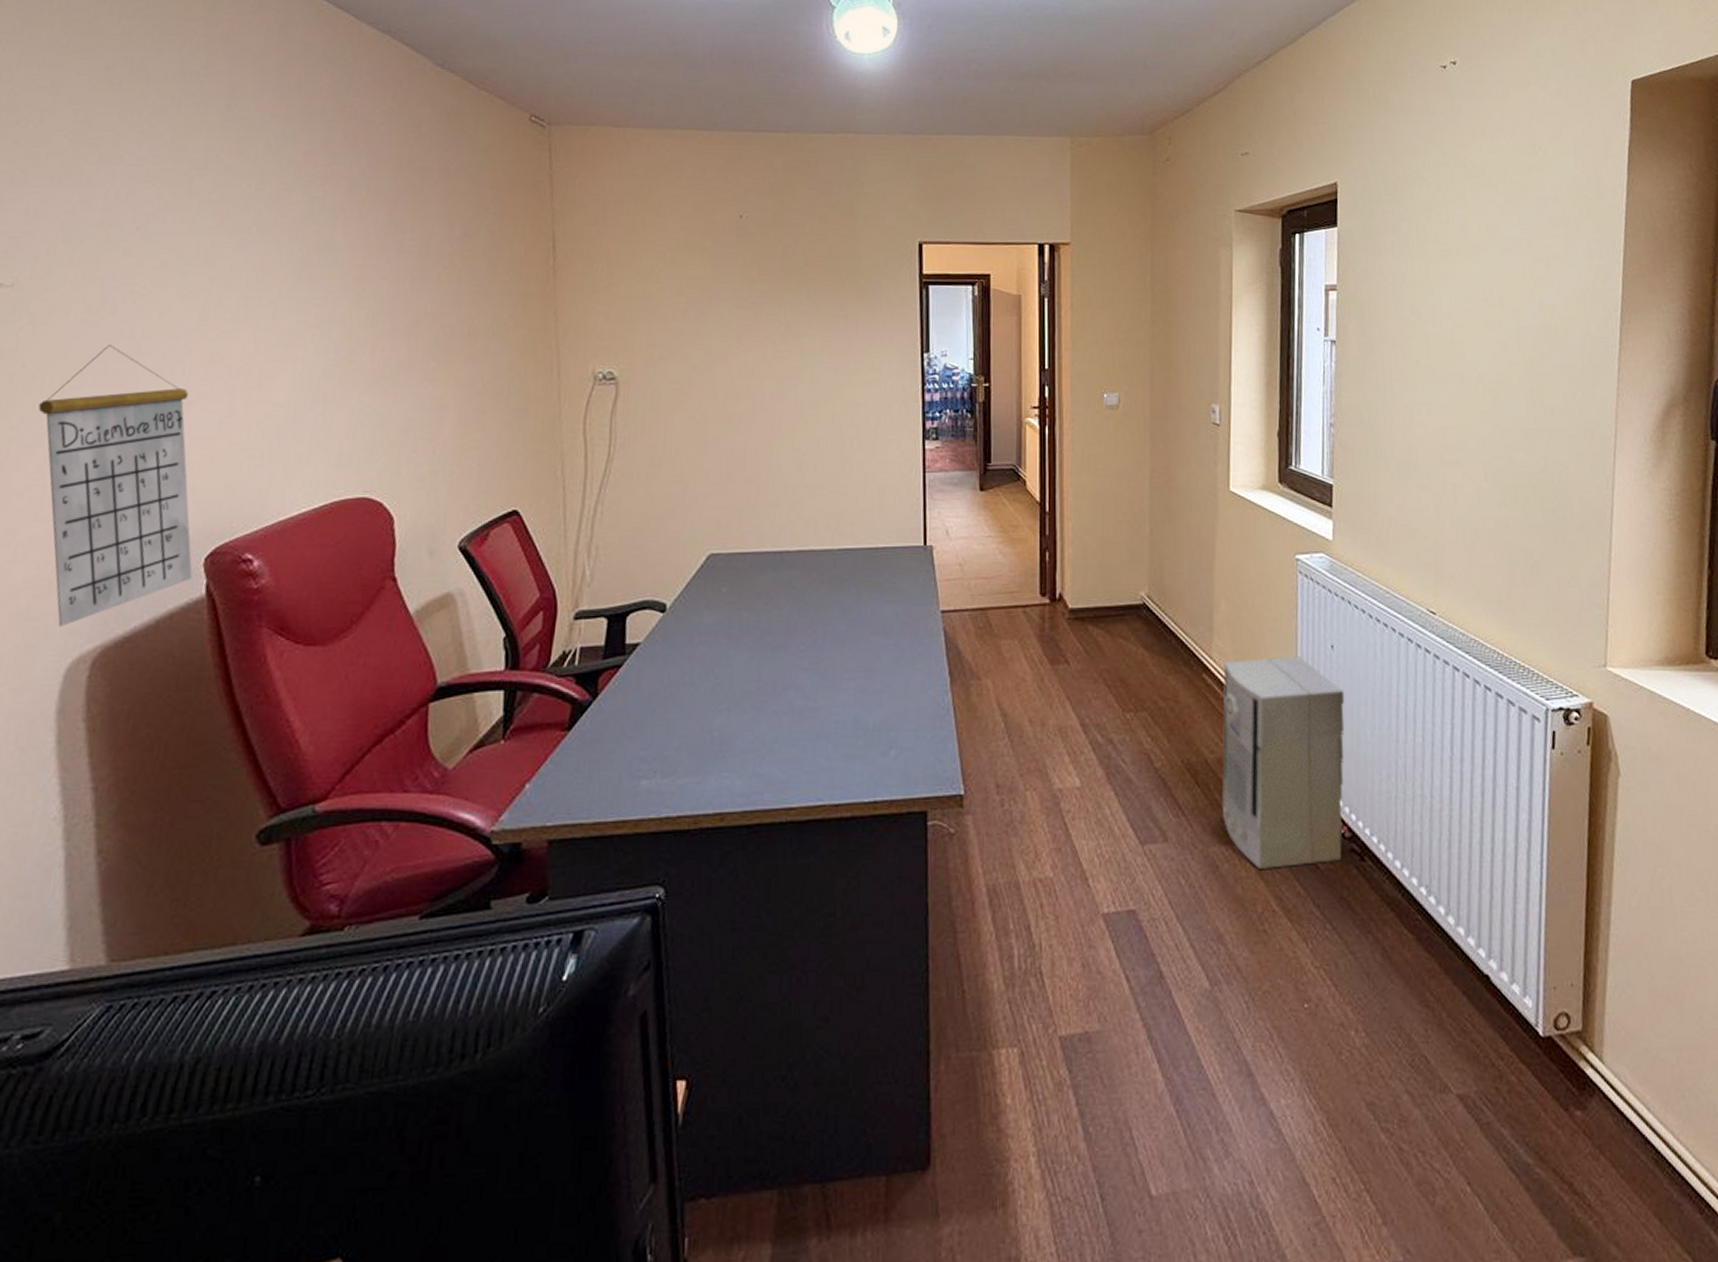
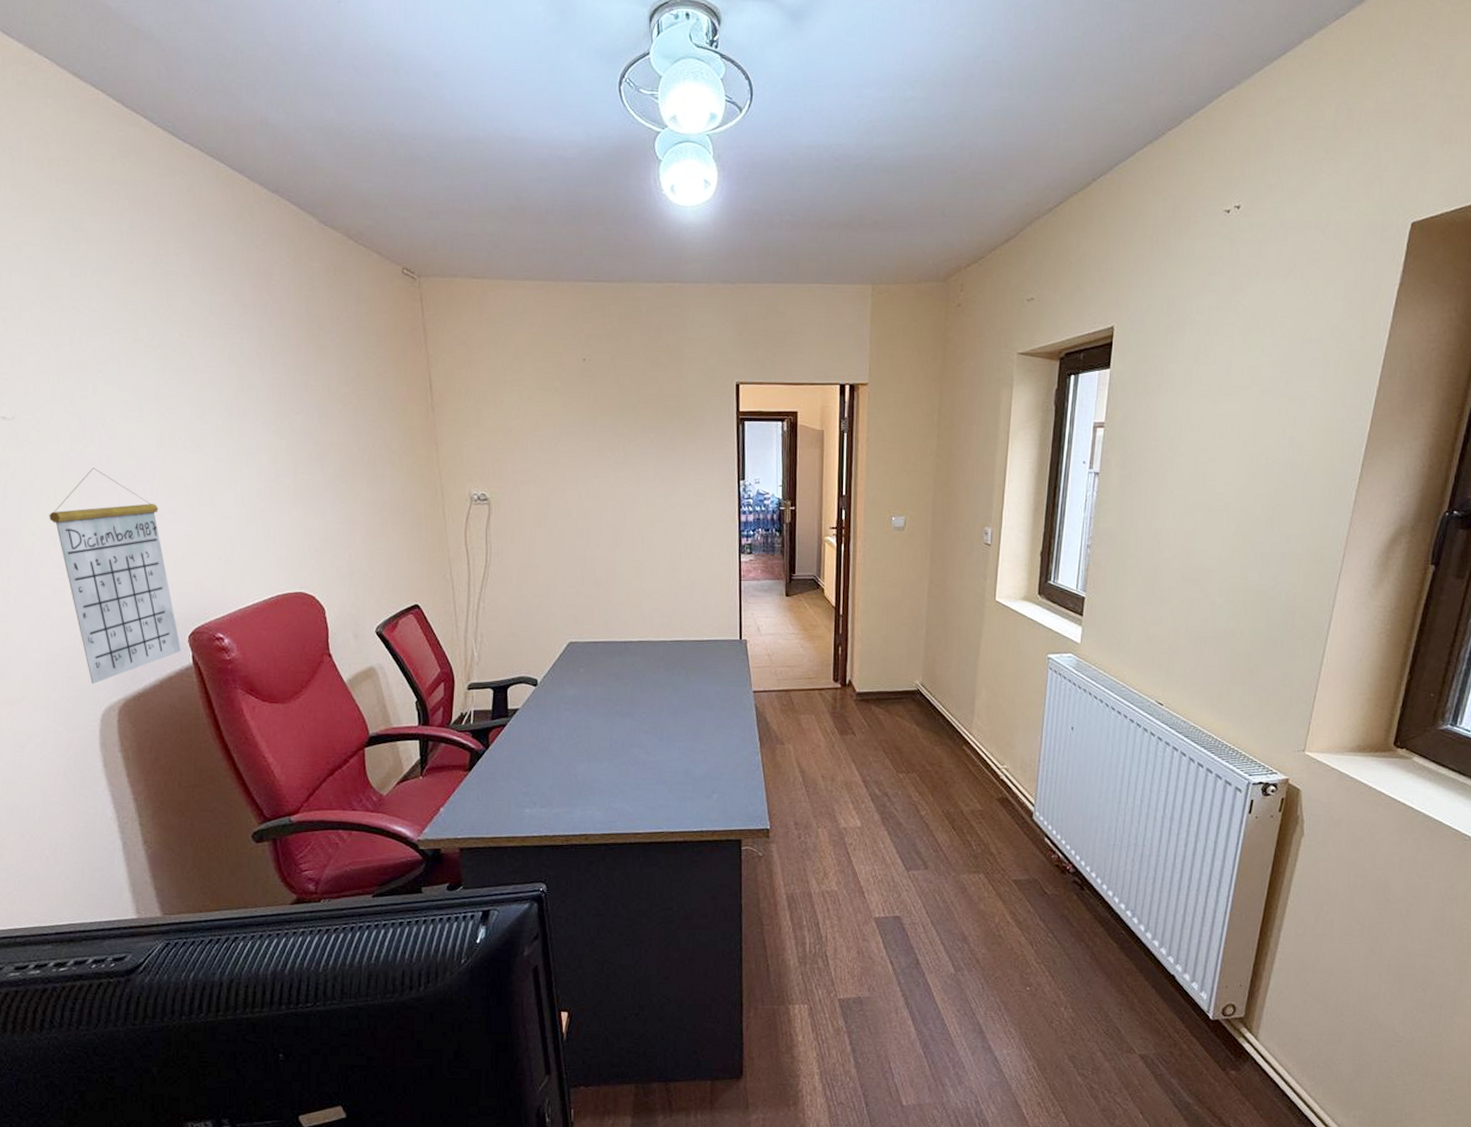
air purifier: present [1221,656,1345,869] -> none [972,734,1079,892]

